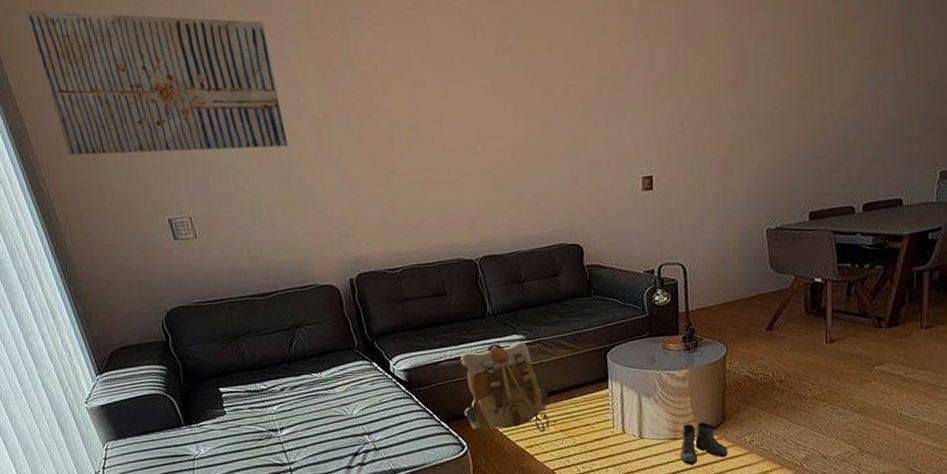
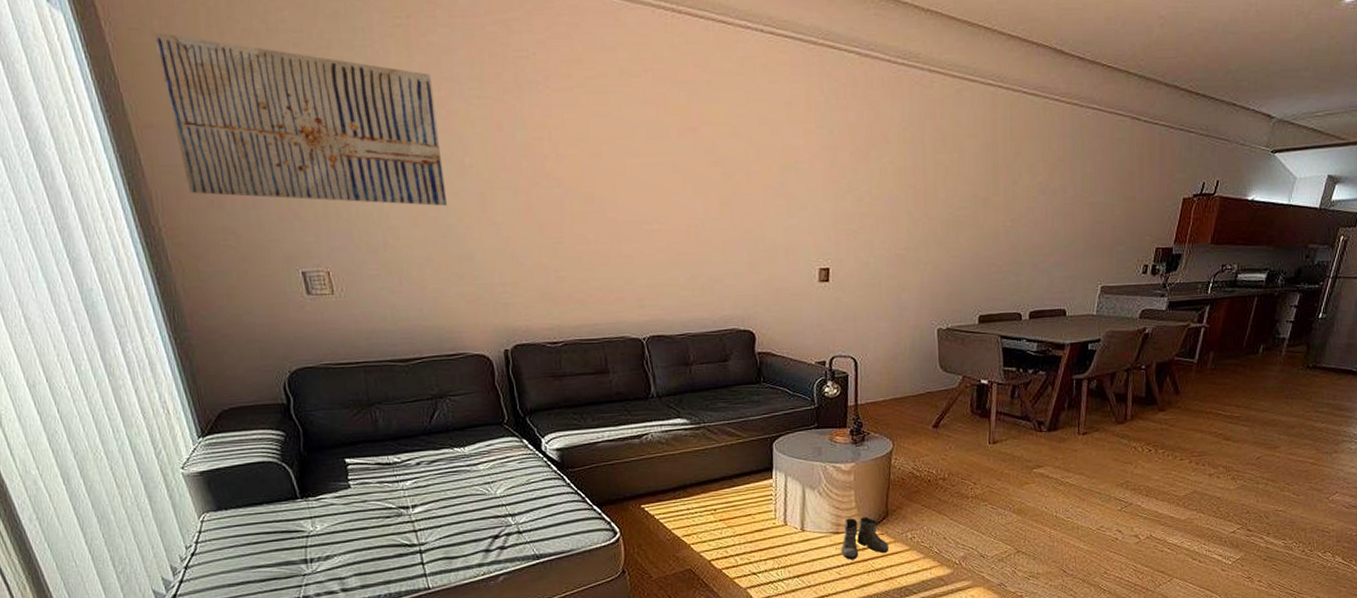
backpack: present [460,341,550,432] -> none [618,425,710,521]

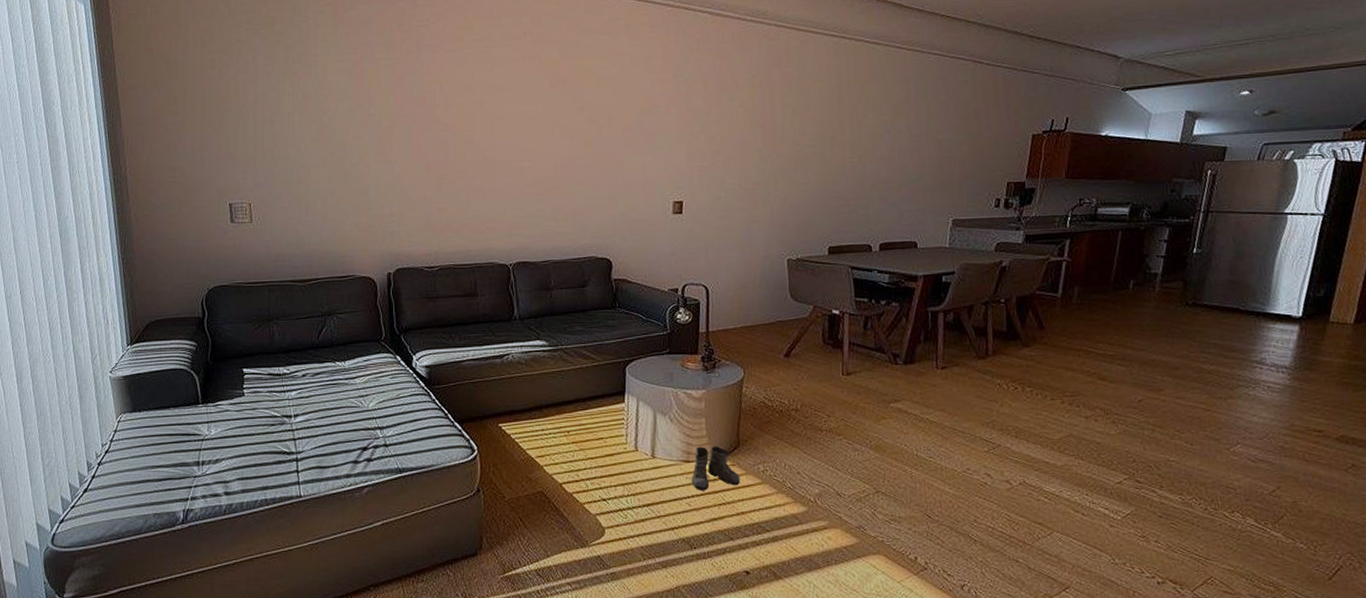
wall art: present [153,32,447,207] -> none [145,16,352,149]

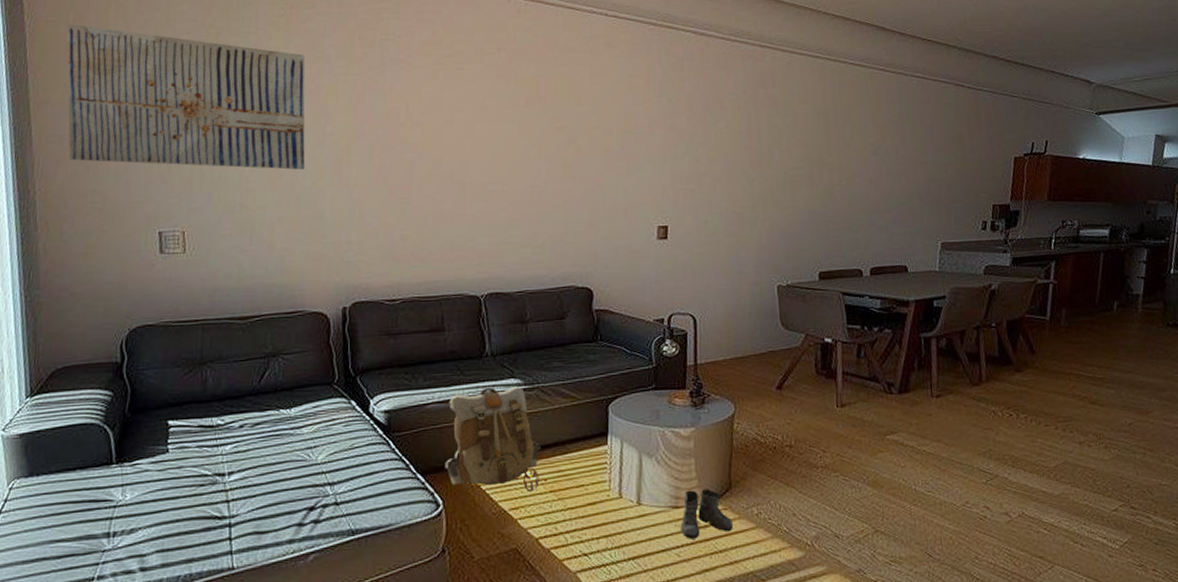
wall art: none [145,16,352,149] -> present [66,24,306,171]
backpack: none [479,347,563,443] -> present [445,385,540,492]

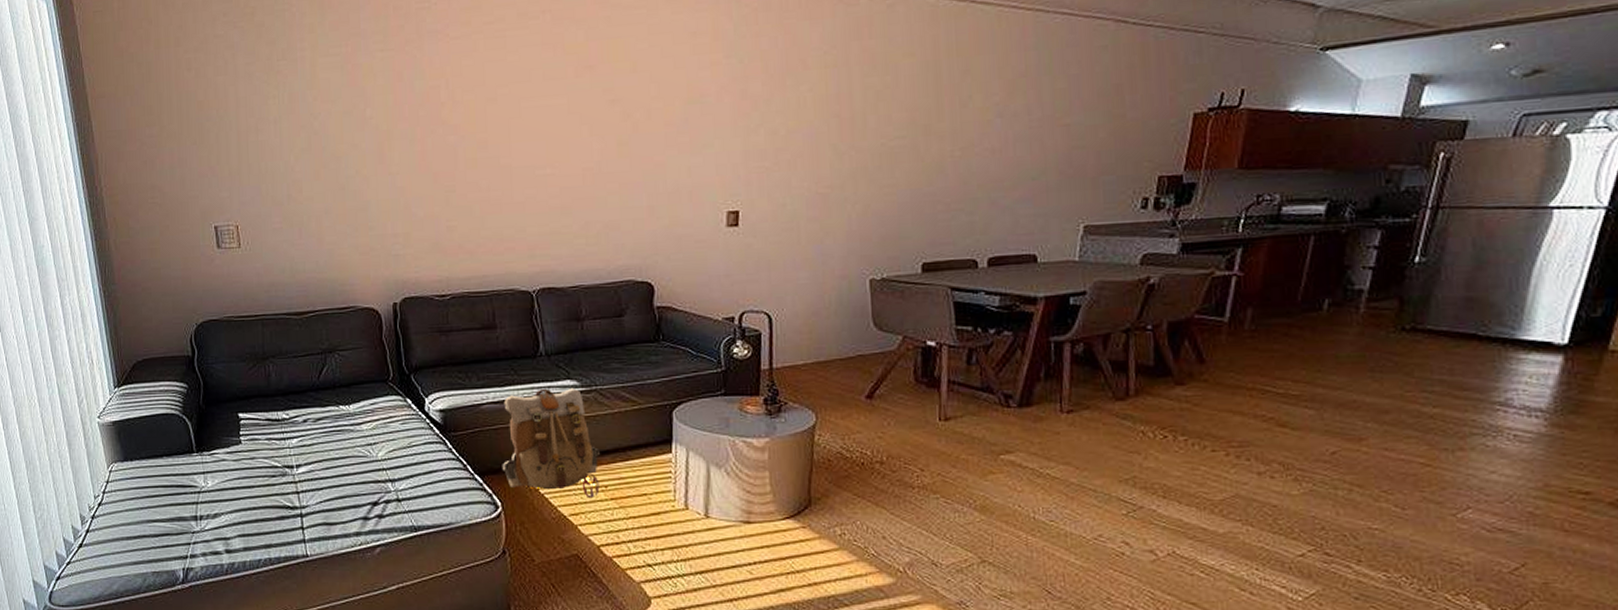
wall art: present [66,24,306,171] -> none [112,12,347,159]
boots: present [675,489,733,539] -> none [746,505,812,557]

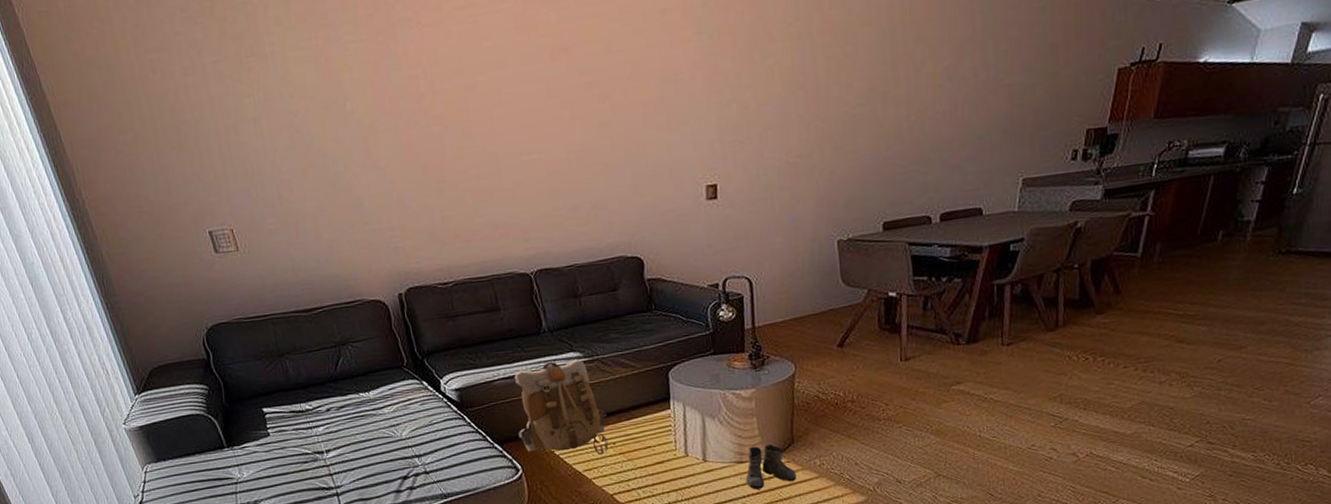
boots: none [746,505,812,557] -> present [740,444,796,490]

